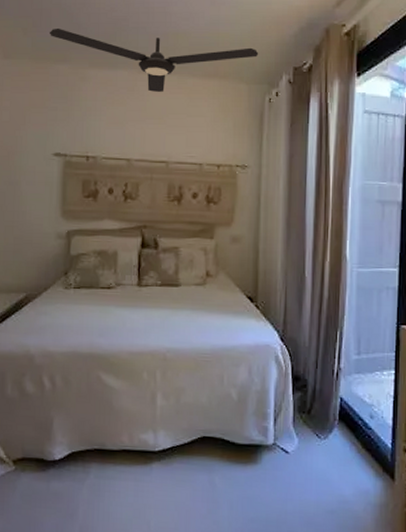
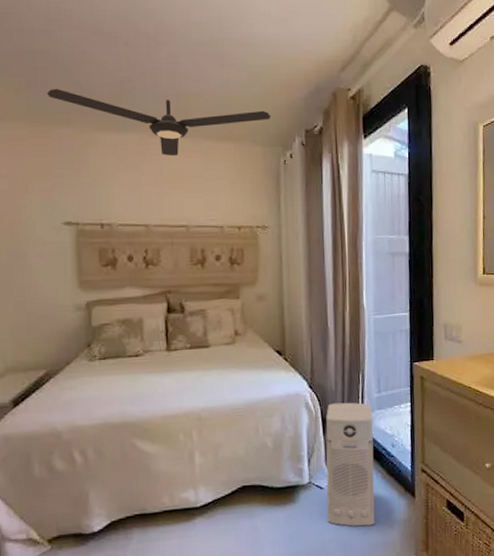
air purifier: none [292,360,350,504] -> present [325,402,375,527]

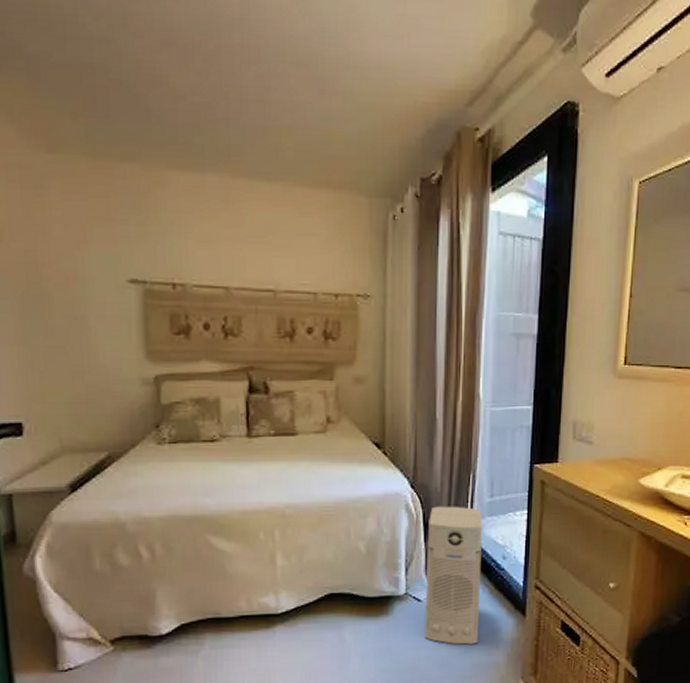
ceiling fan: present [47,89,271,156] -> none [109,114,380,204]

